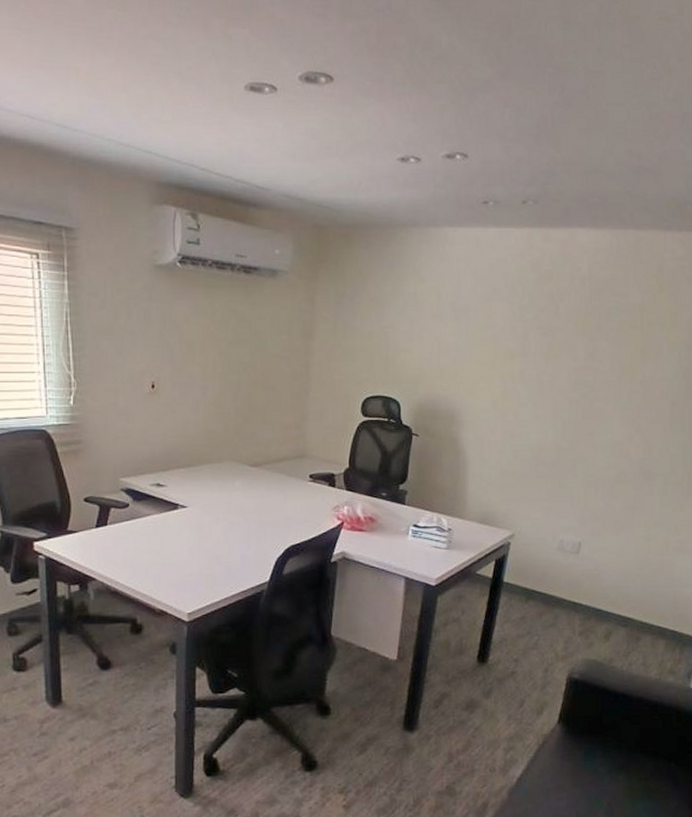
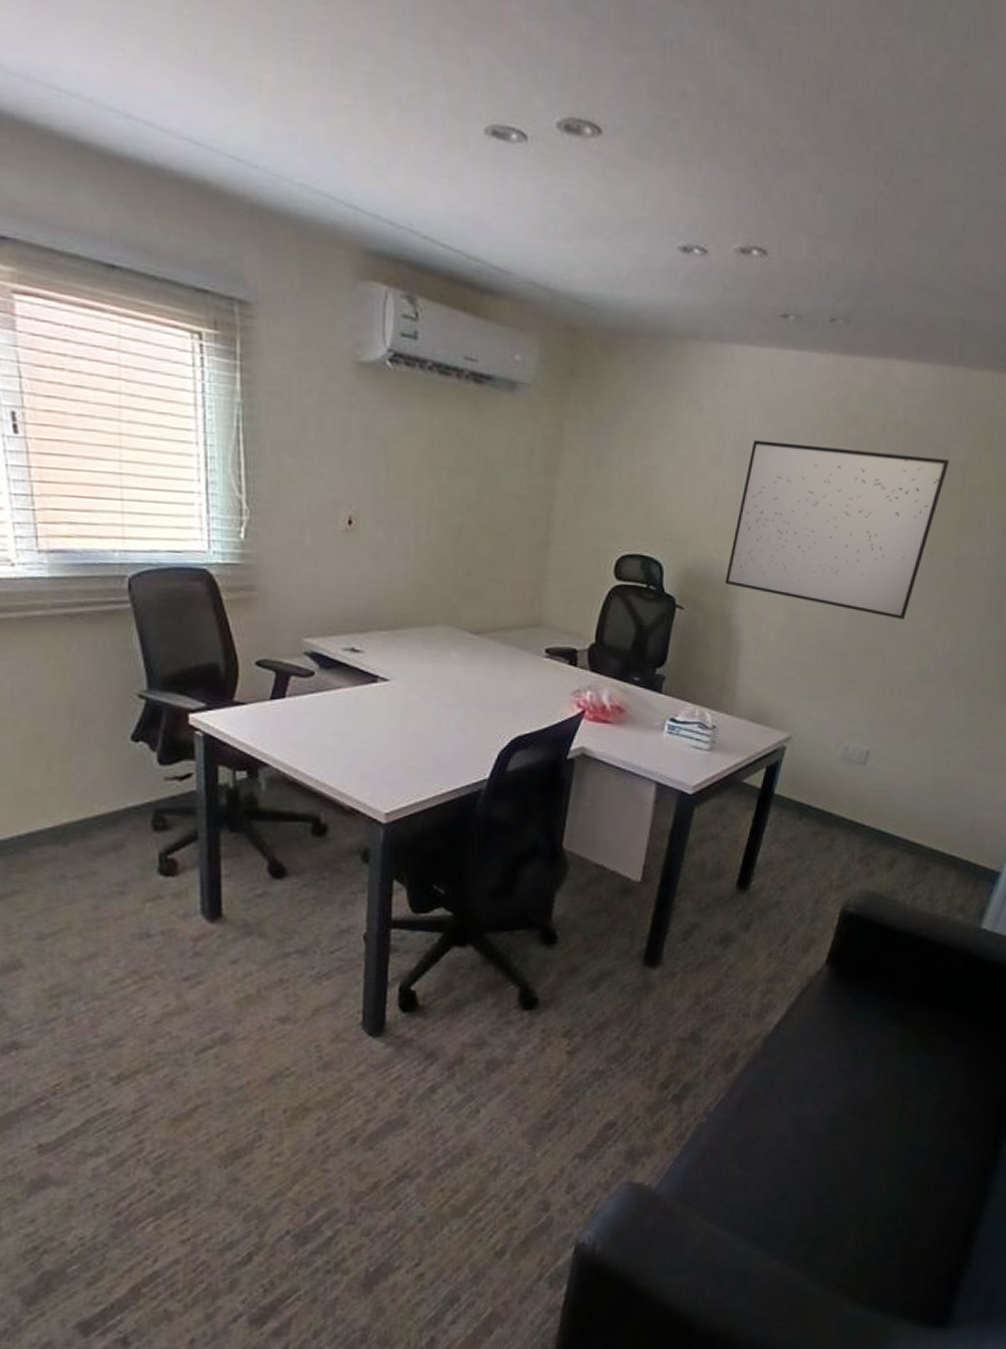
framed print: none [451,299,629,433] -> present [725,440,949,619]

